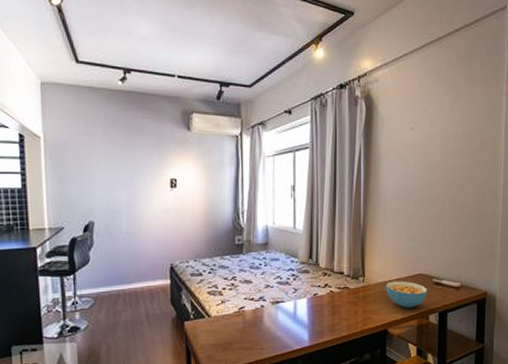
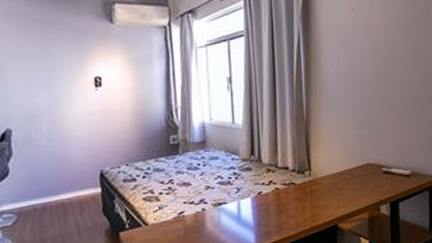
cereal bowl: present [386,281,428,308] -> none [333,172,378,201]

